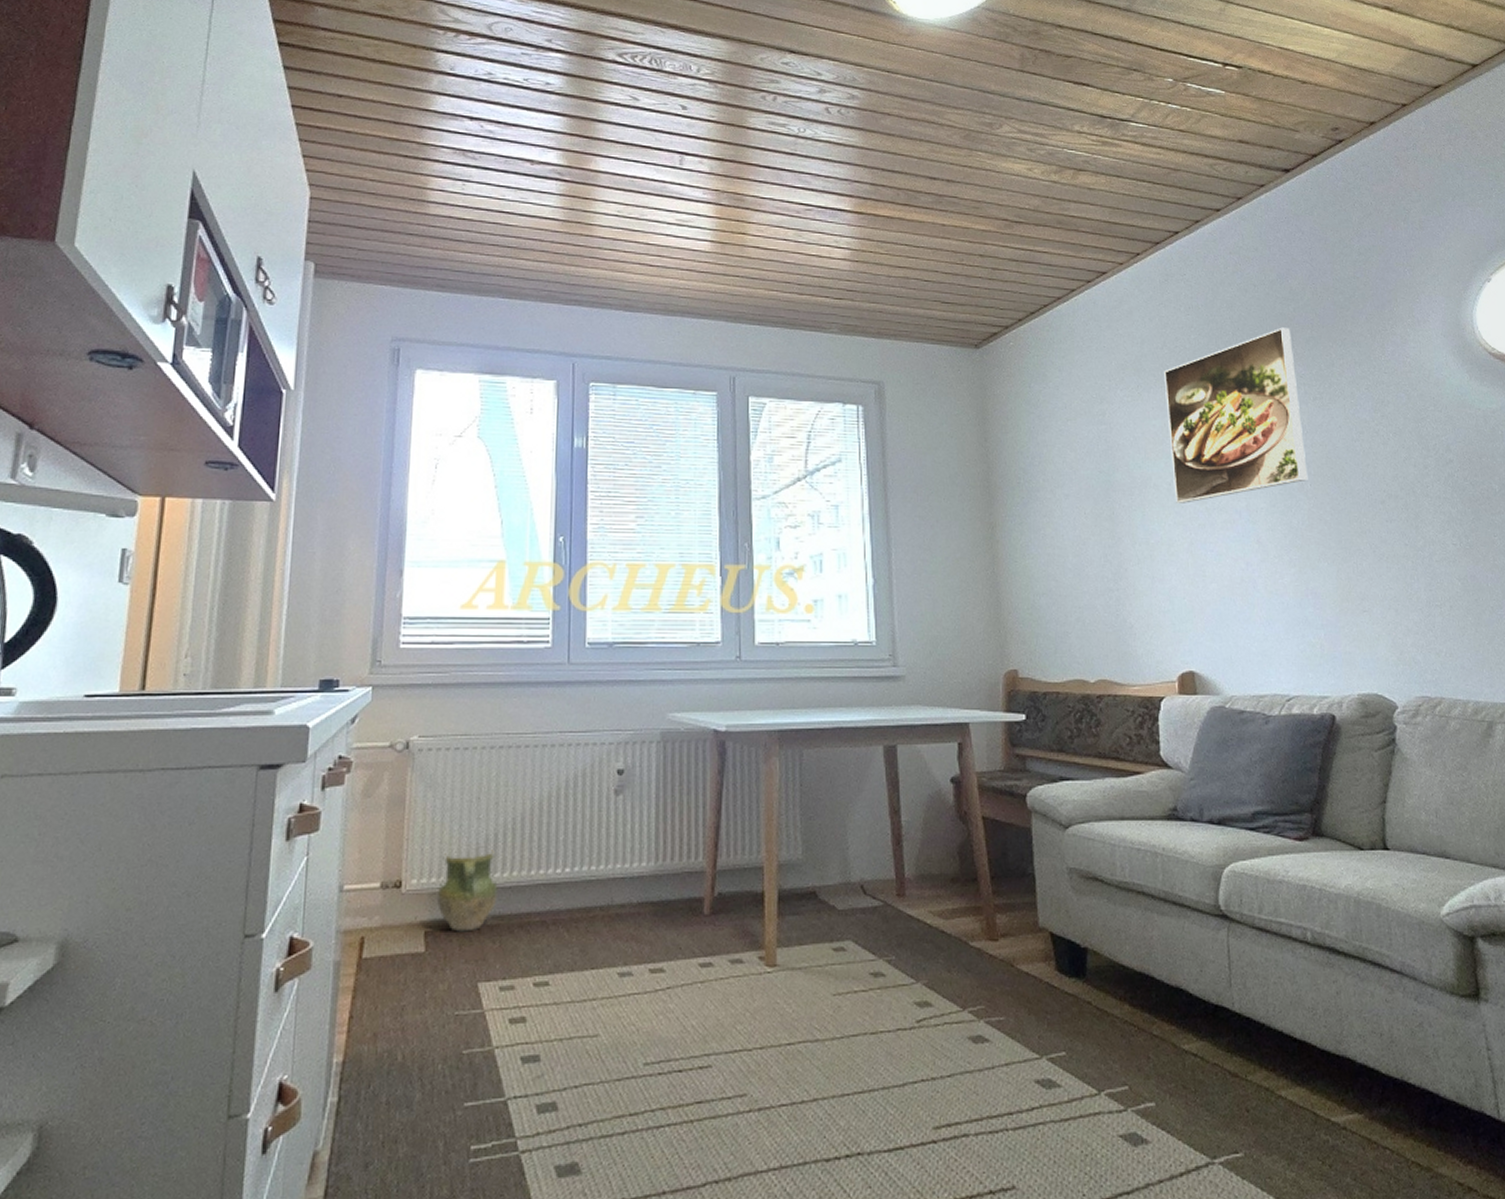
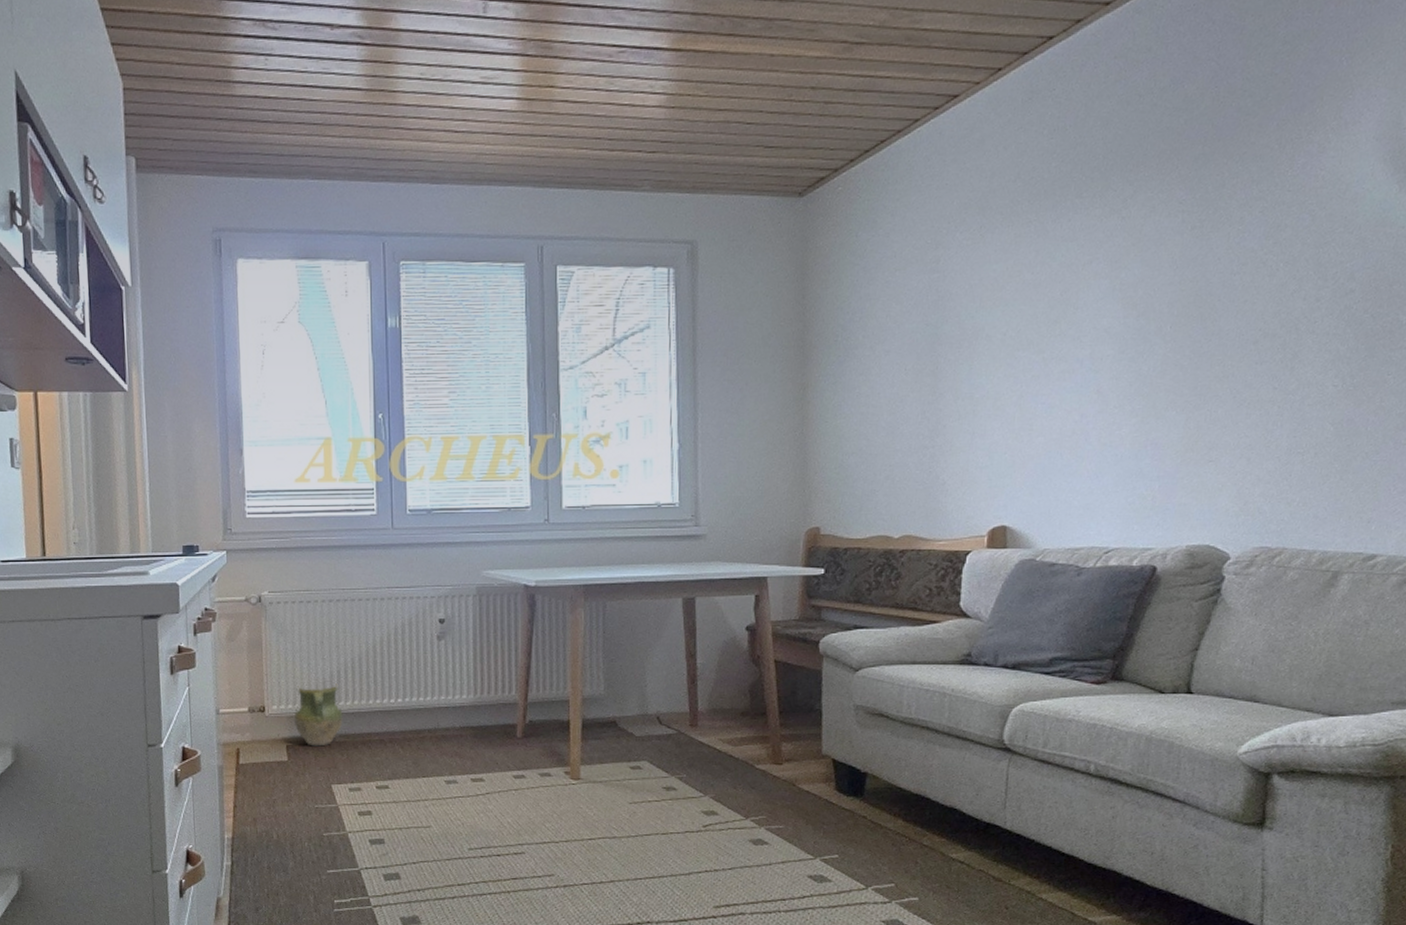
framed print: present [1163,327,1308,503] -> none [1008,144,1177,354]

